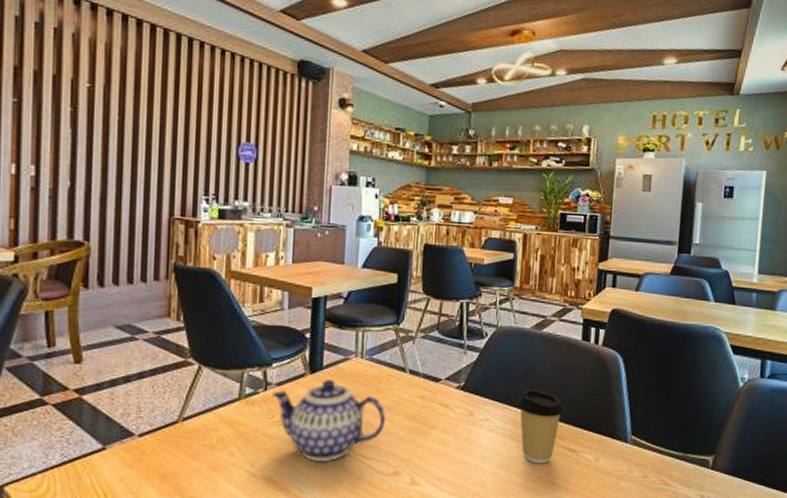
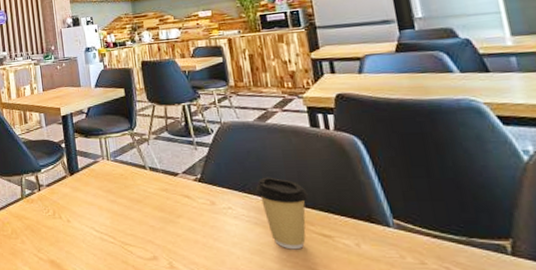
teapot: present [271,379,386,463] -> none [44,179,137,249]

